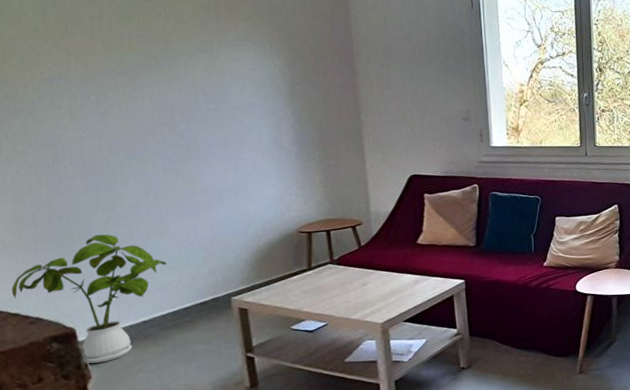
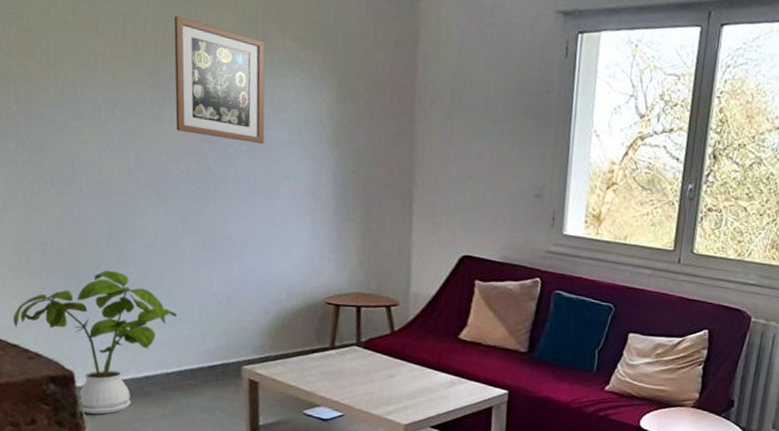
wall art: none [135,13,228,108] -> present [173,16,265,144]

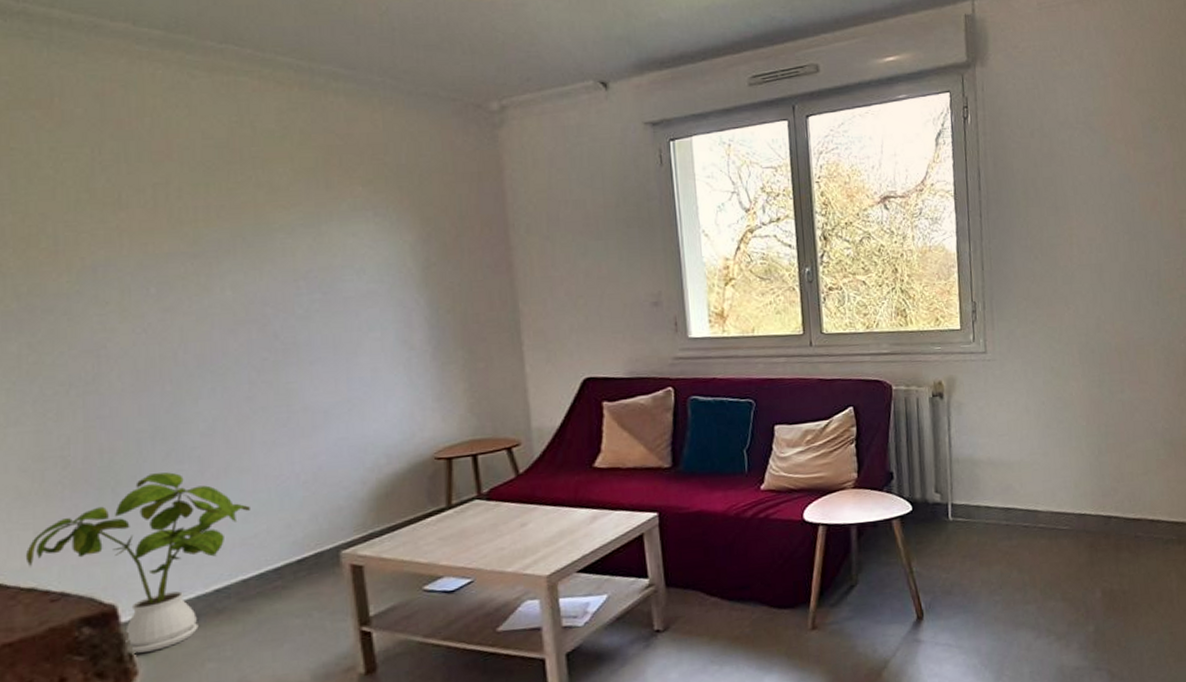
wall art: present [173,16,265,144] -> none [215,178,340,300]

